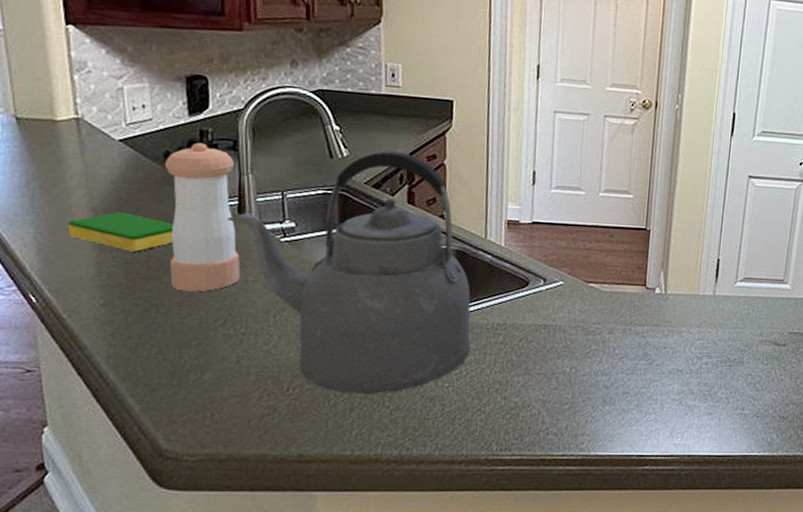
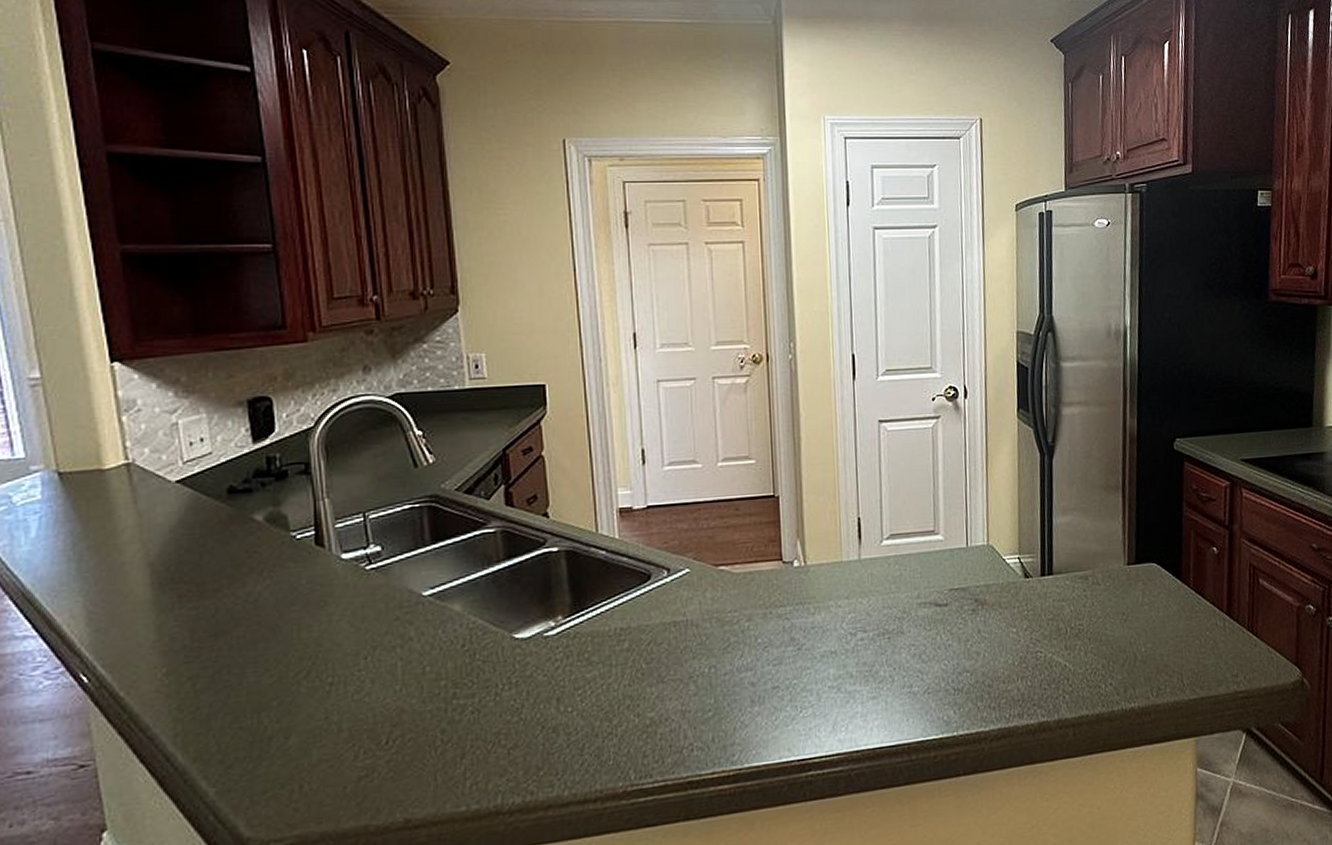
dish sponge: present [67,212,174,252] -> none [121,562,244,607]
pepper shaker: present [165,142,241,292] -> none [230,471,323,644]
kettle: present [227,150,471,395] -> none [303,449,593,738]

